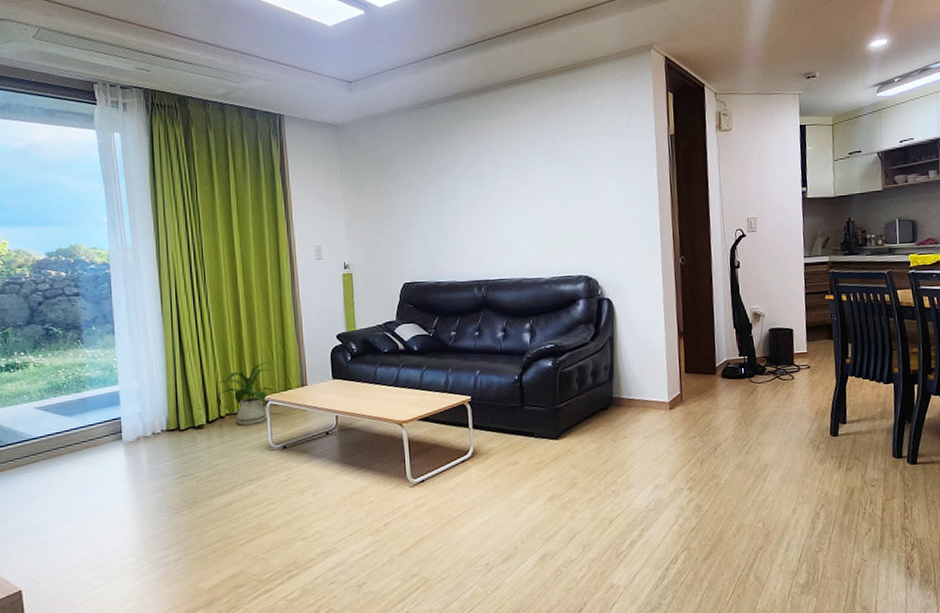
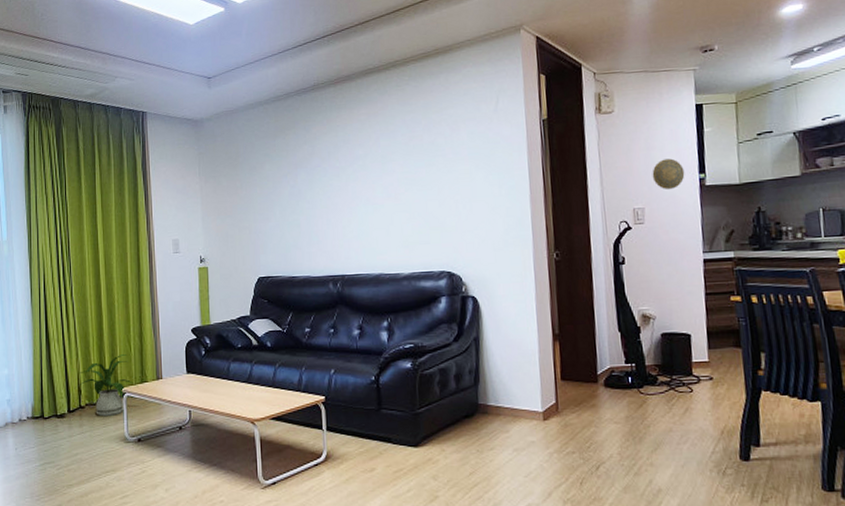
decorative plate: none [763,173,790,202] -> present [652,158,685,190]

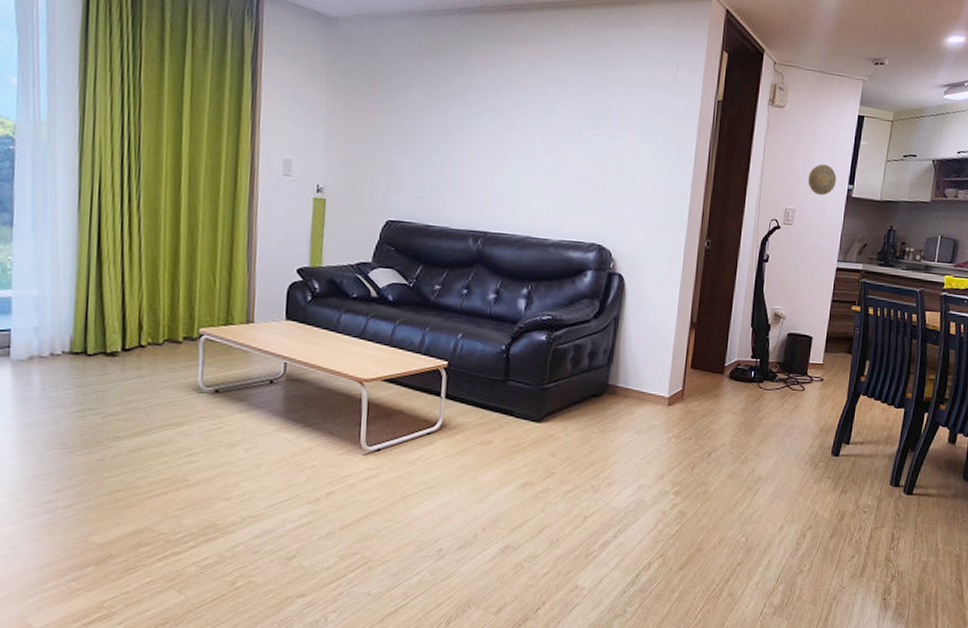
house plant: present [74,354,138,416] -> none [133,288,222,360]

